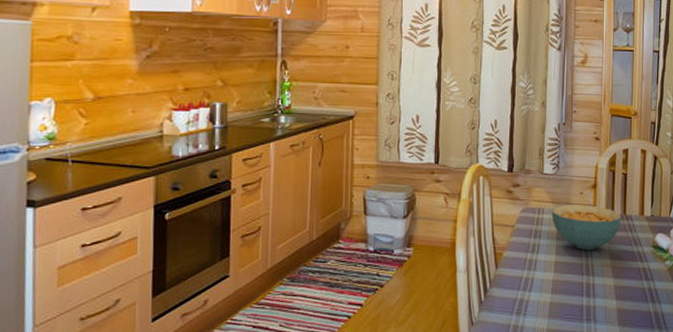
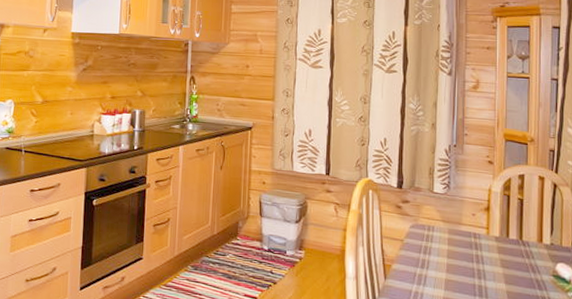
cereal bowl: present [551,204,621,250] -> none [442,224,517,272]

